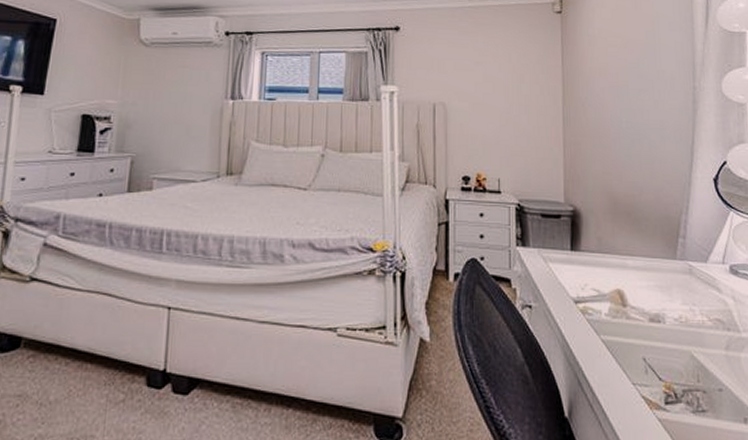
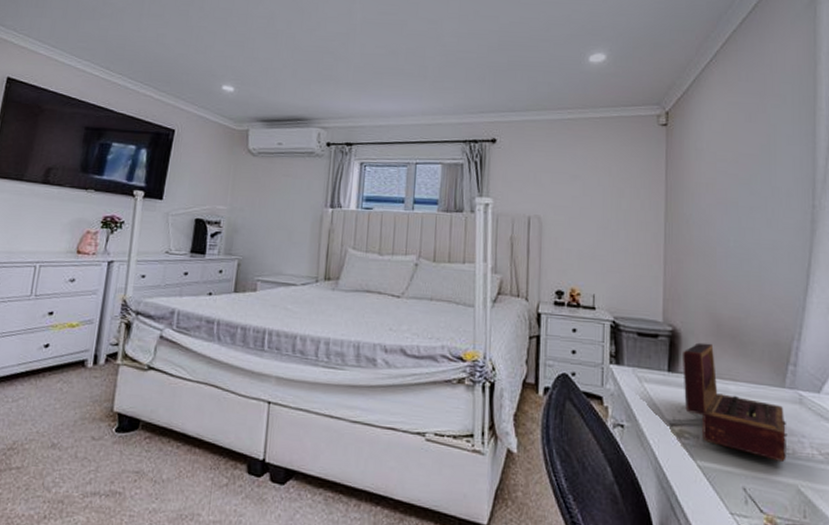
wooden box: none [584,221,680,330] -> present [683,342,788,462]

